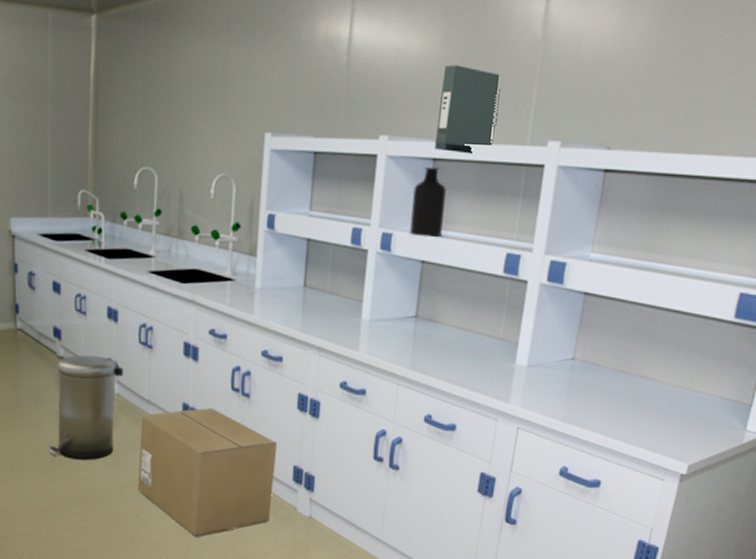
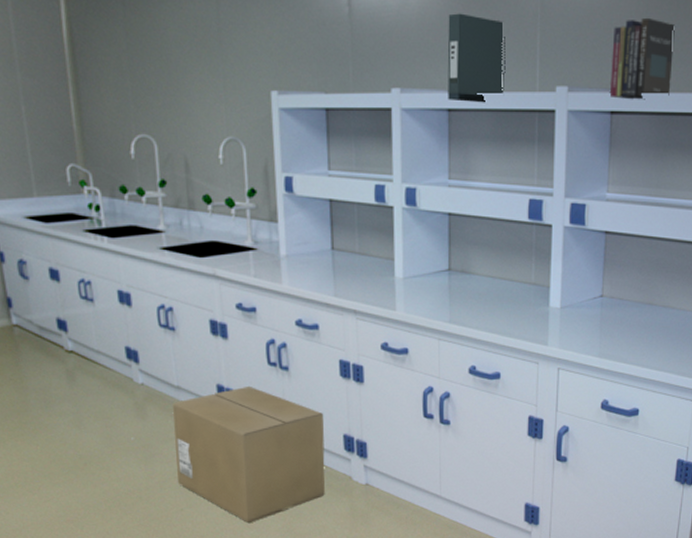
pedal bin: present [47,355,123,461] -> none [67,345,145,461]
bottle: present [409,166,446,238] -> none [431,117,465,189]
books: none [605,74,687,160] -> present [609,17,675,100]

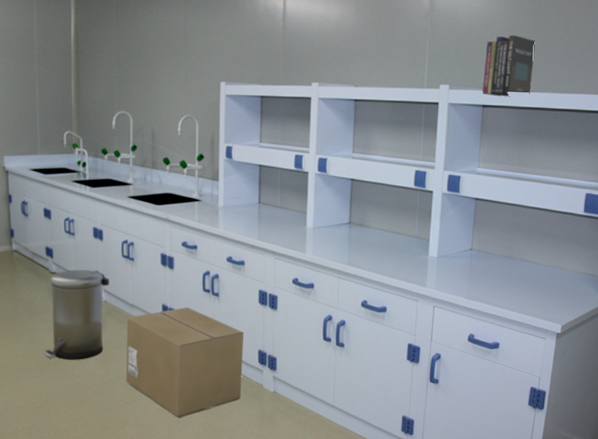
pedal bin: none [67,345,145,461] -> present [44,269,109,360]
binder: present [447,13,505,103] -> none [355,28,402,96]

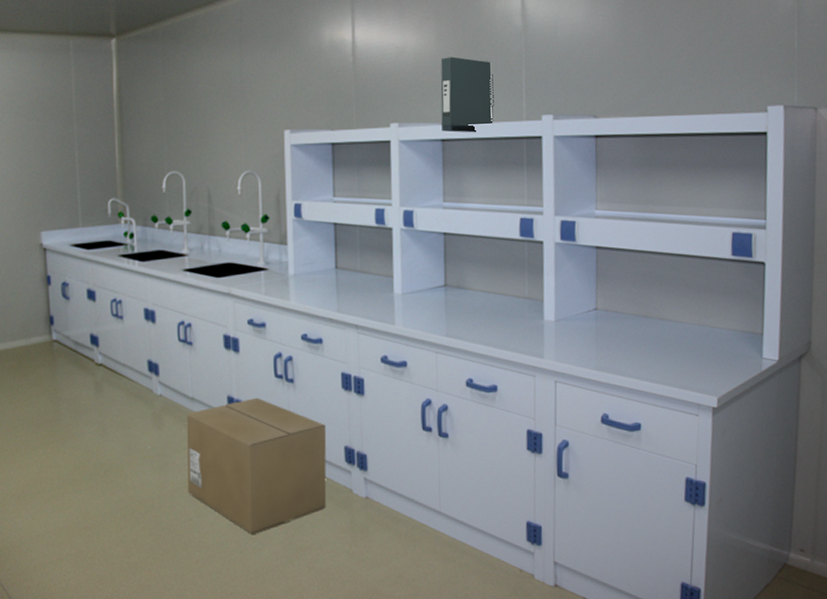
pedal bin: present [44,269,109,360] -> none [90,359,164,469]
binder: none [355,28,402,96] -> present [440,56,494,133]
books: present [482,34,535,97] -> none [593,51,653,125]

